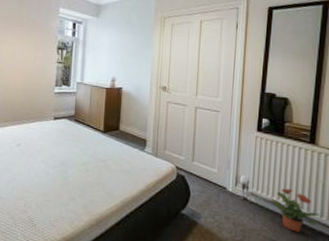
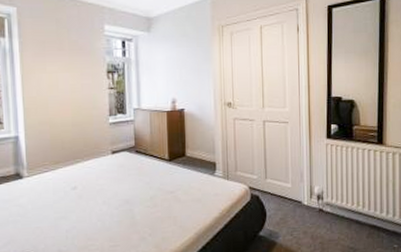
potted plant: present [269,188,321,232] -> none [344,193,393,236]

